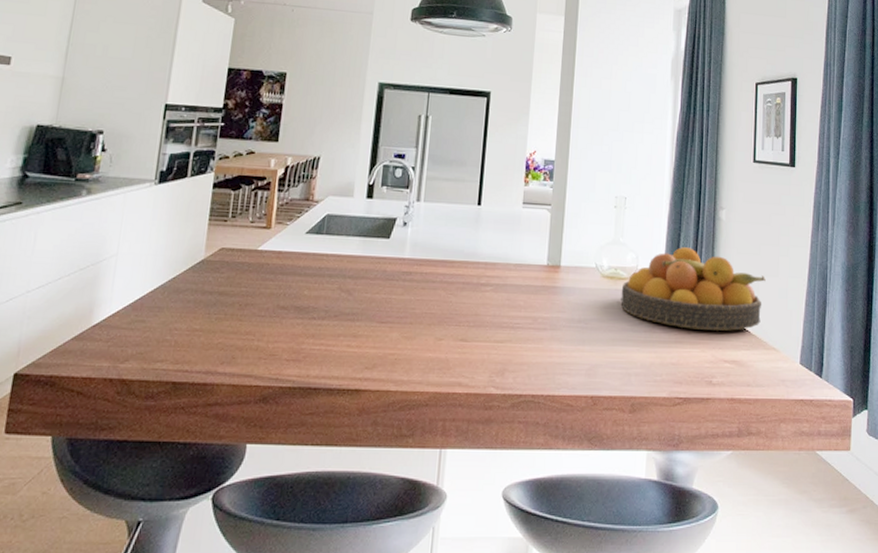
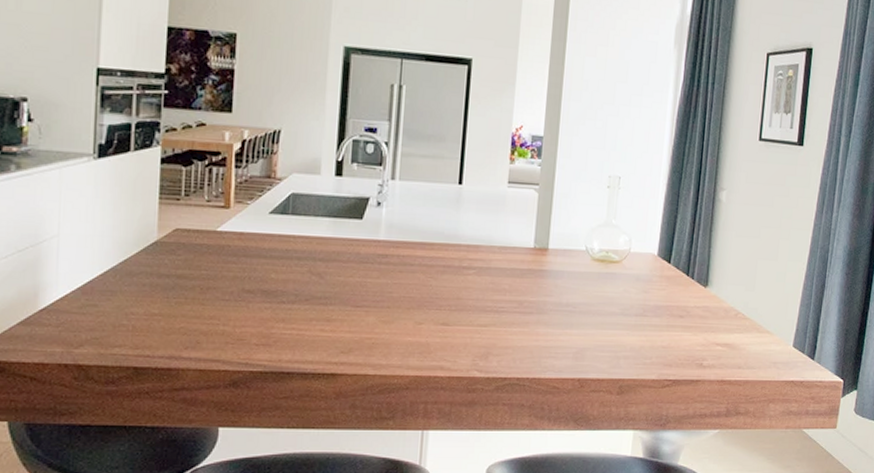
fruit bowl: present [620,247,766,331] -> none [611,229,764,315]

